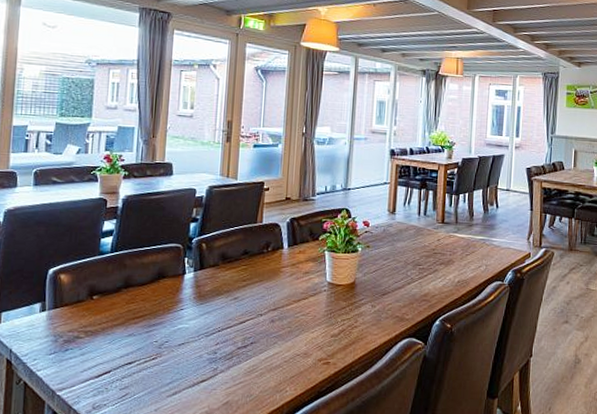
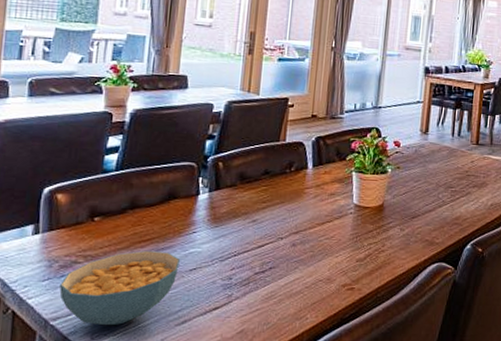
cereal bowl: none [64,326,169,397] -> present [59,250,180,326]

